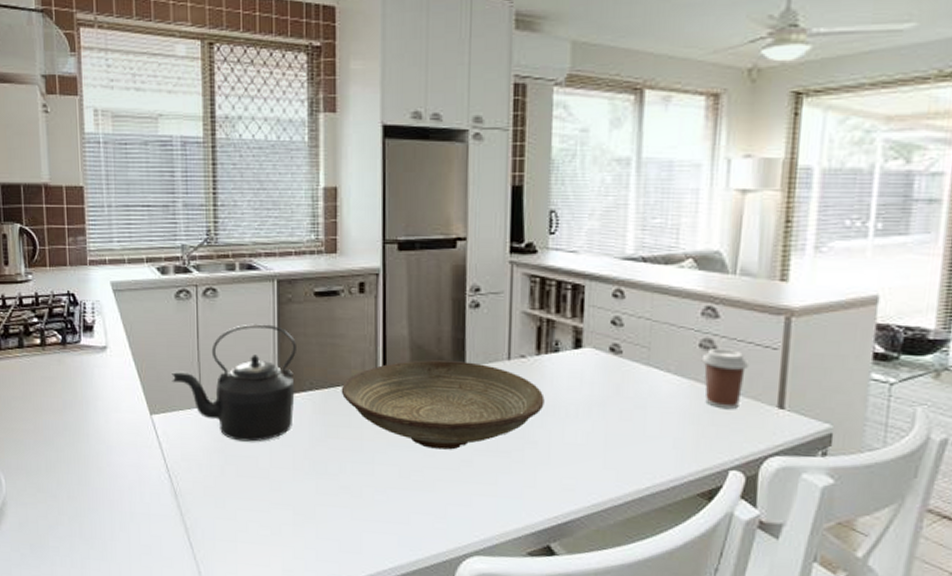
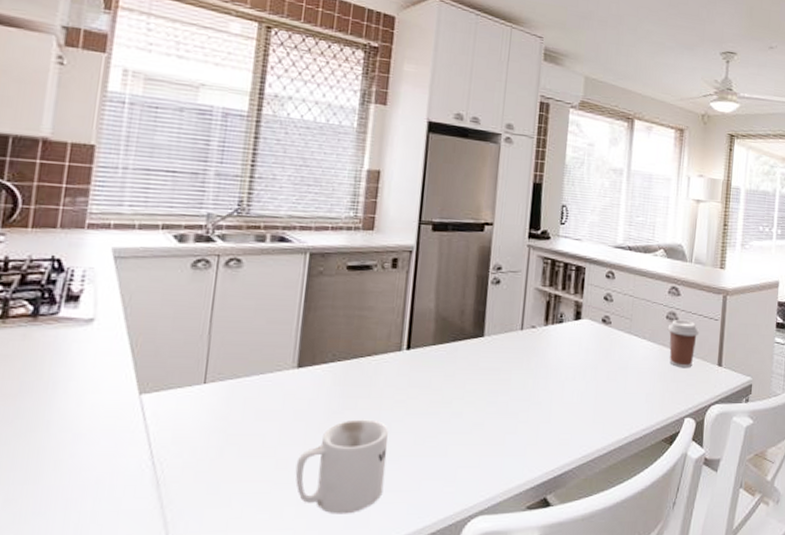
kettle: present [172,324,296,442] -> none [173,295,323,418]
mug: none [288,448,373,539] -> present [295,419,388,514]
decorative bowl: present [341,360,545,450] -> none [363,331,549,414]

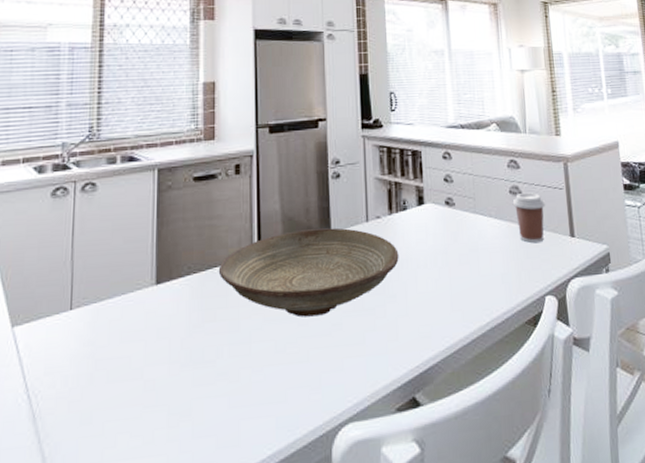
mug: present [295,419,388,514] -> none [163,330,250,435]
decorative bowl: none [363,331,549,414] -> present [218,227,399,318]

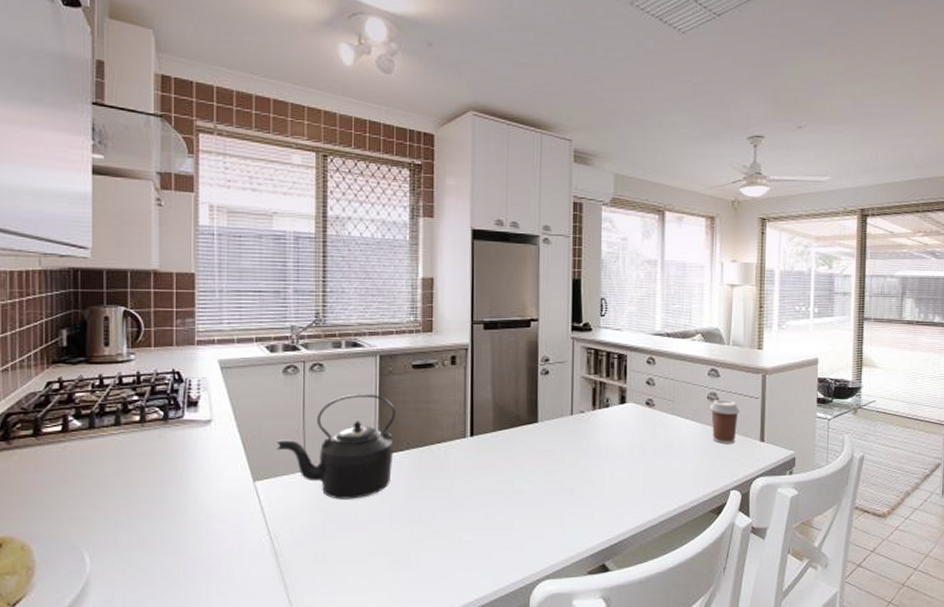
kettle: none [40,213,175,342] -> present [276,394,395,499]
decorative bowl: present [218,227,399,318] -> none [434,418,599,492]

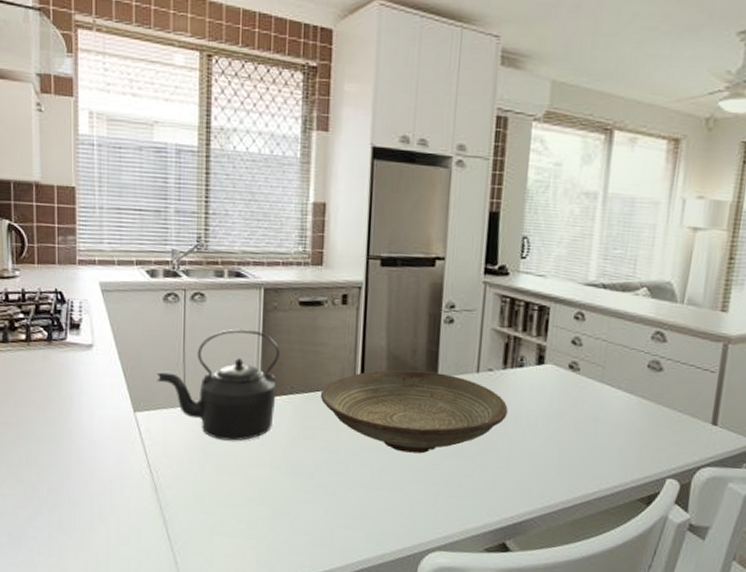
decorative bowl: none [434,418,599,492] -> present [320,369,508,454]
coffee cup: present [709,399,741,444] -> none [648,369,690,424]

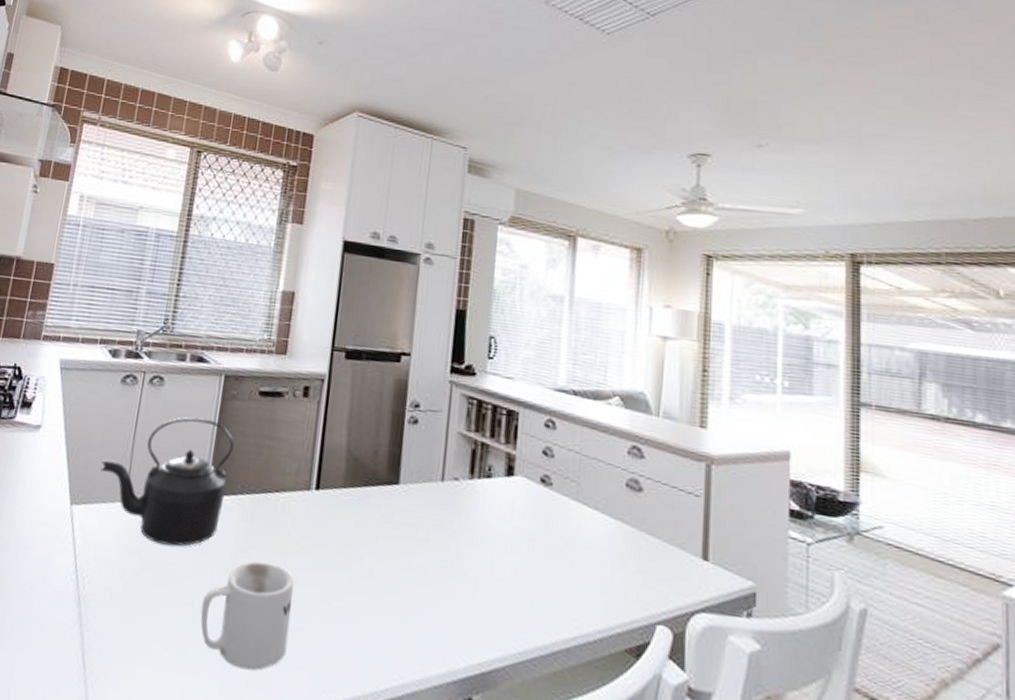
mug: none [265,449,347,534] -> present [200,561,294,671]
decorative bowl: present [320,369,508,454] -> none [271,472,475,575]

